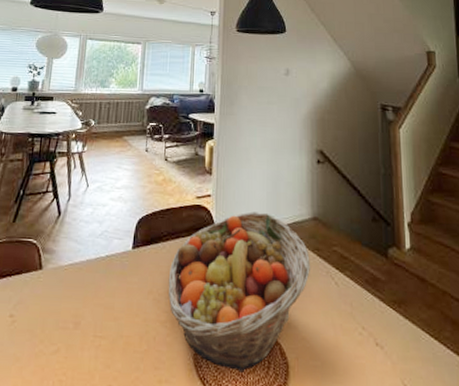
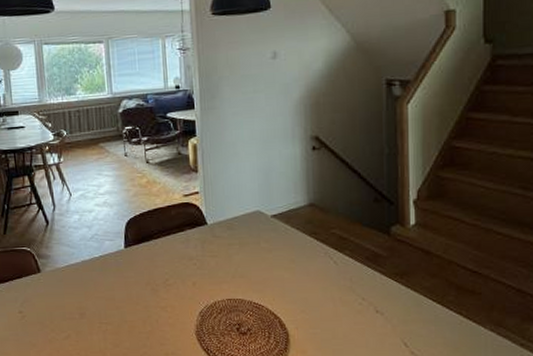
fruit basket: present [168,212,311,373] -> none [164,203,309,343]

